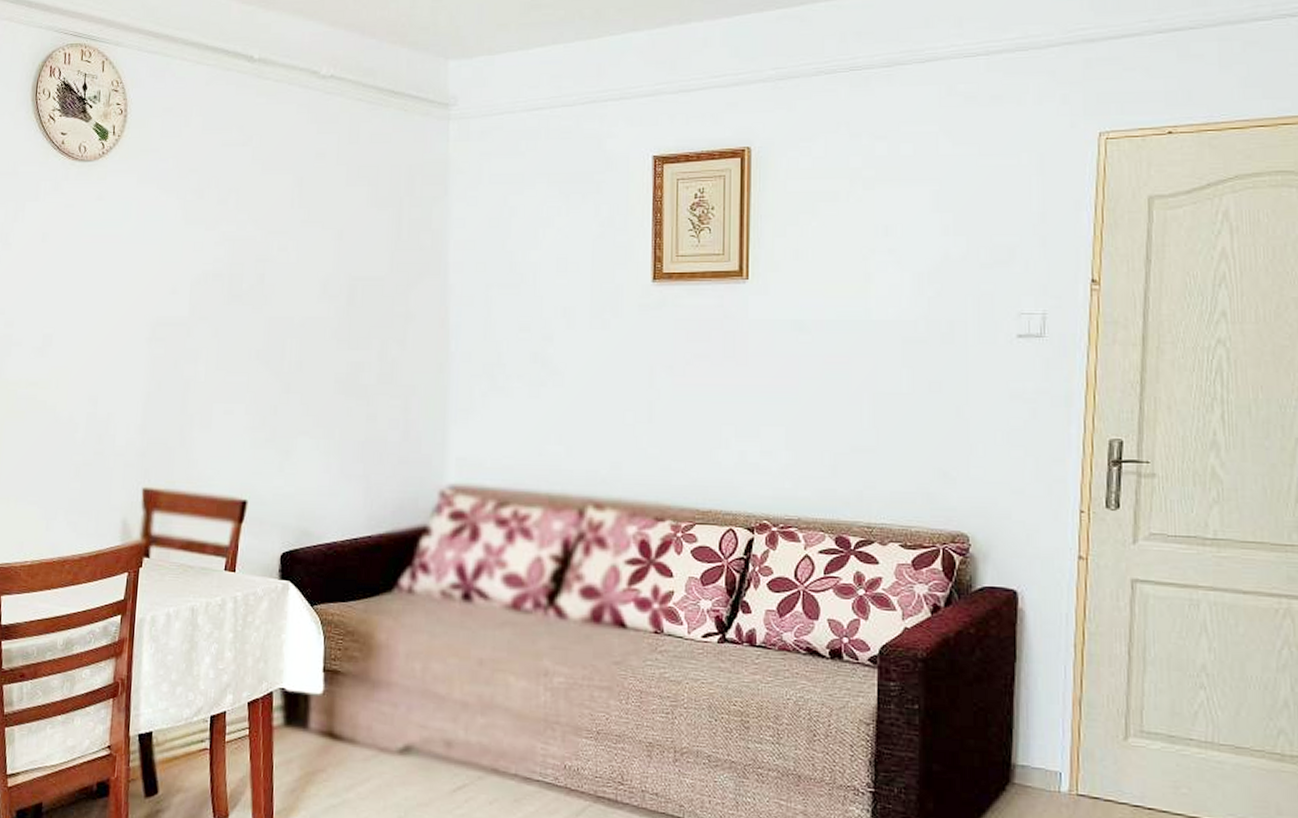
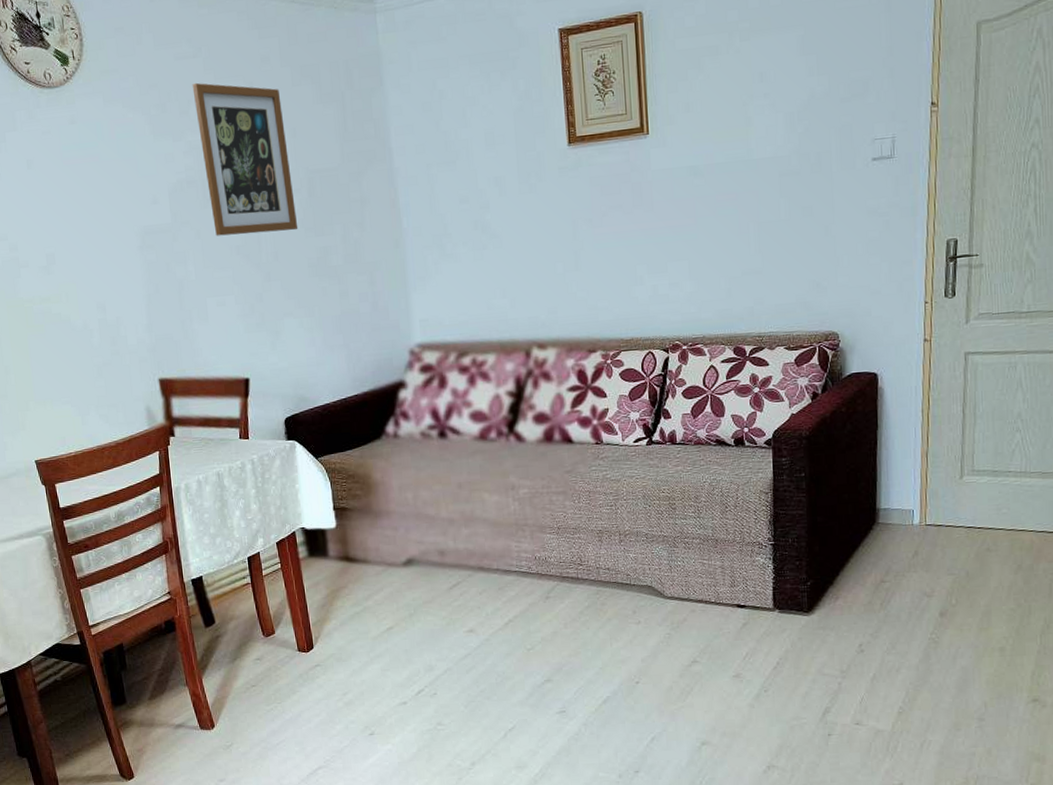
wall art: none [235,171,332,340] -> present [192,82,298,236]

